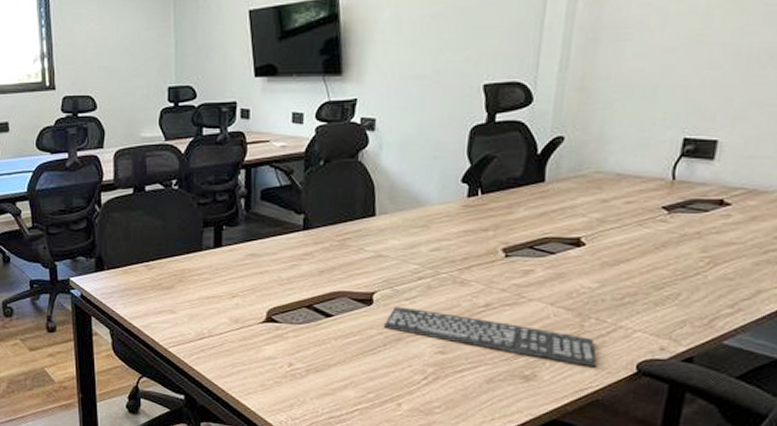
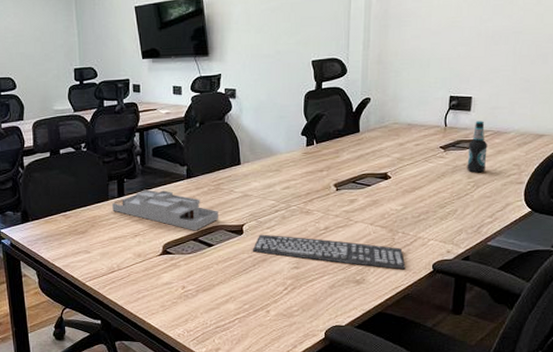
desk organizer: none [206,240,342,297] -> present [112,189,218,231]
bottle: none [700,174,736,246] -> present [467,121,488,173]

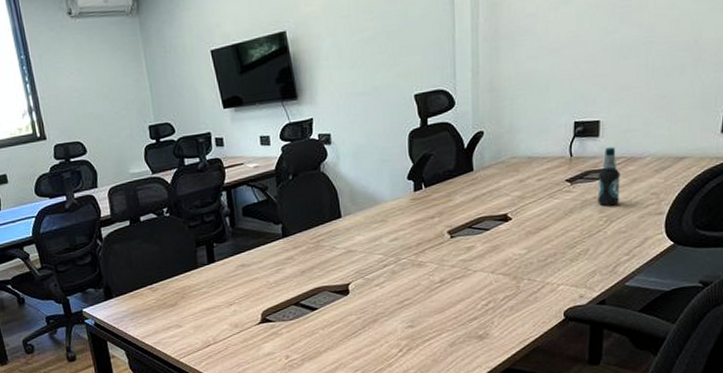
desk organizer: present [112,189,218,231] -> none [202,252,321,295]
keyboard: present [252,234,406,269] -> none [360,292,534,320]

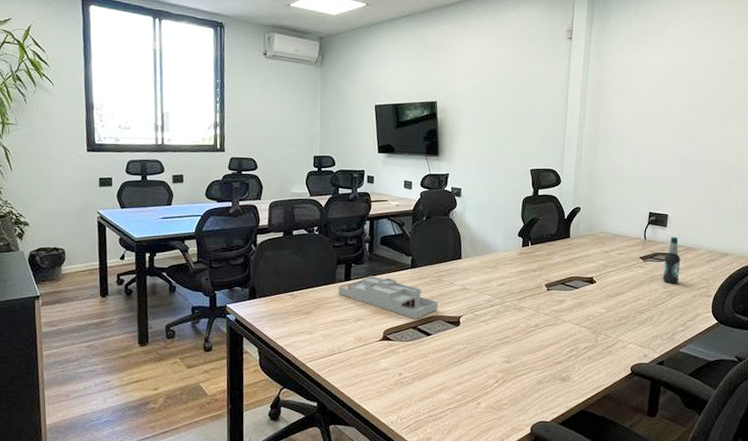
desk organizer: none [202,252,321,295] -> present [338,275,438,320]

